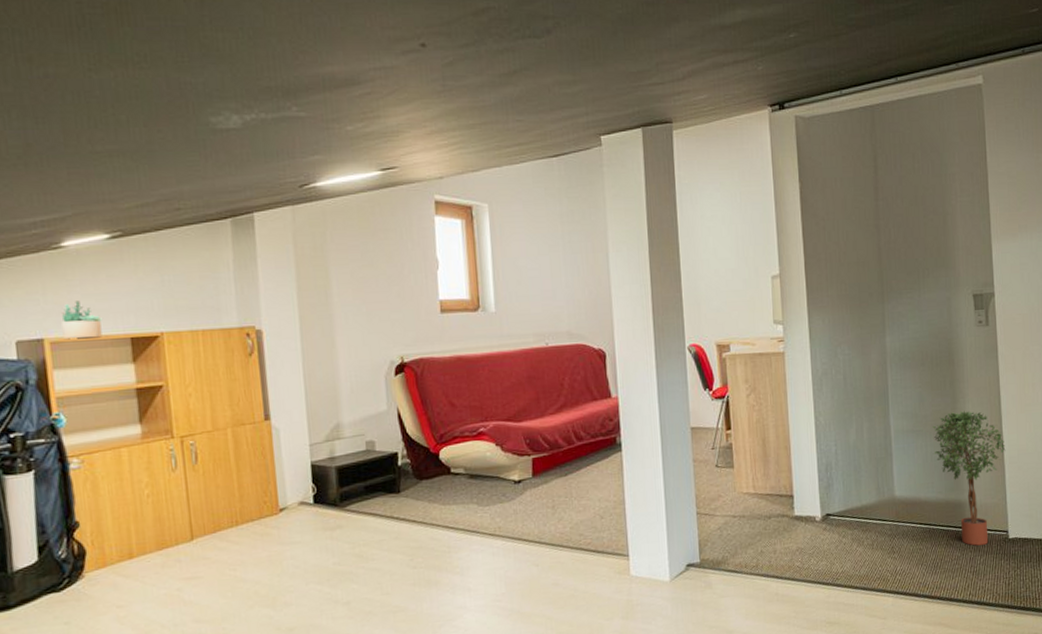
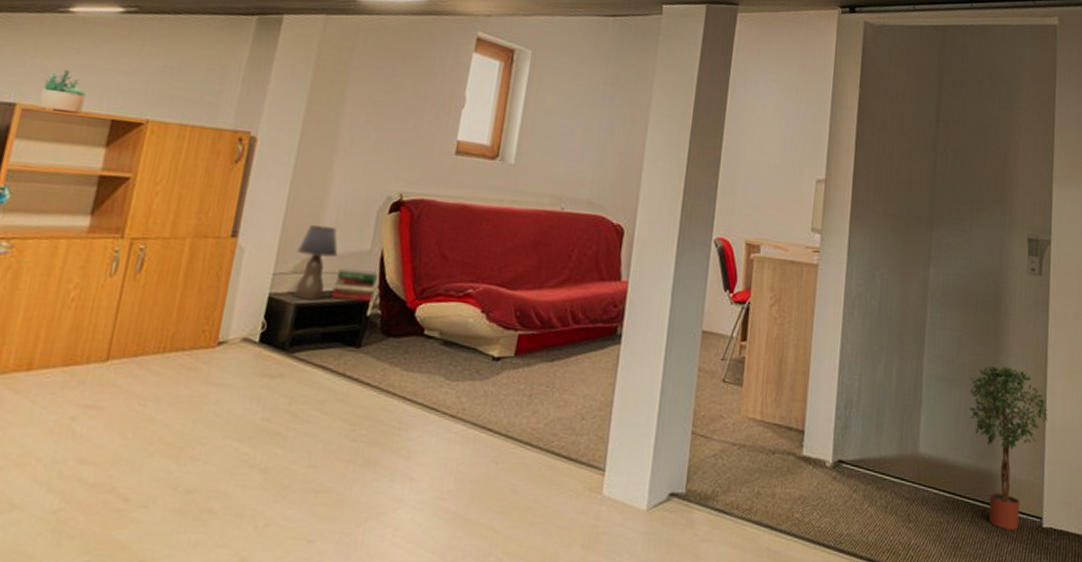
table lamp: none [324,396,360,463] -> present [294,225,338,301]
books: none [363,427,401,457] -> present [330,268,378,303]

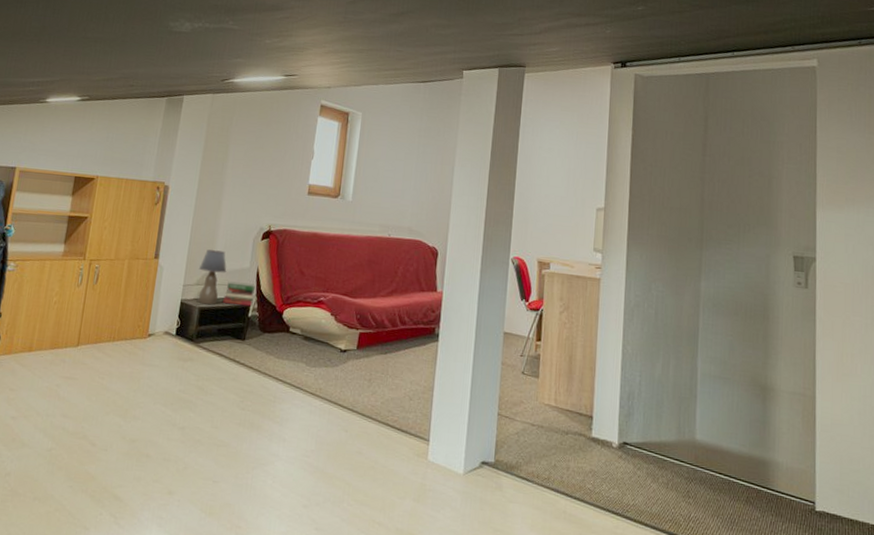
succulent plant: present [38,70,89,114] -> none [29,143,60,173]
potted tree: present [968,365,1048,530] -> none [740,367,818,512]

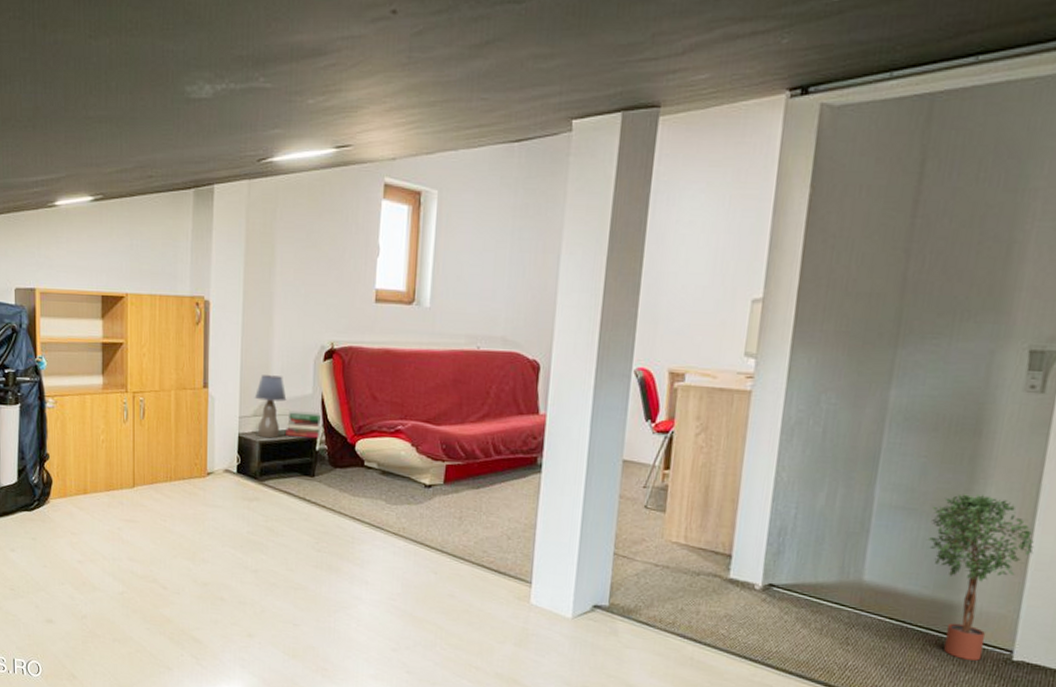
potted tree: none [740,367,818,512] -> present [927,494,1035,661]

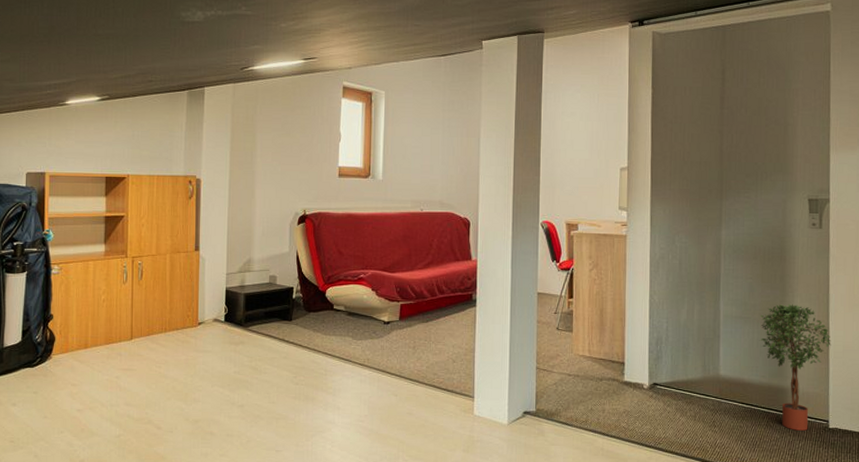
table lamp: present [254,374,287,439] -> none [239,237,267,291]
books: present [286,410,321,439] -> none [267,266,296,289]

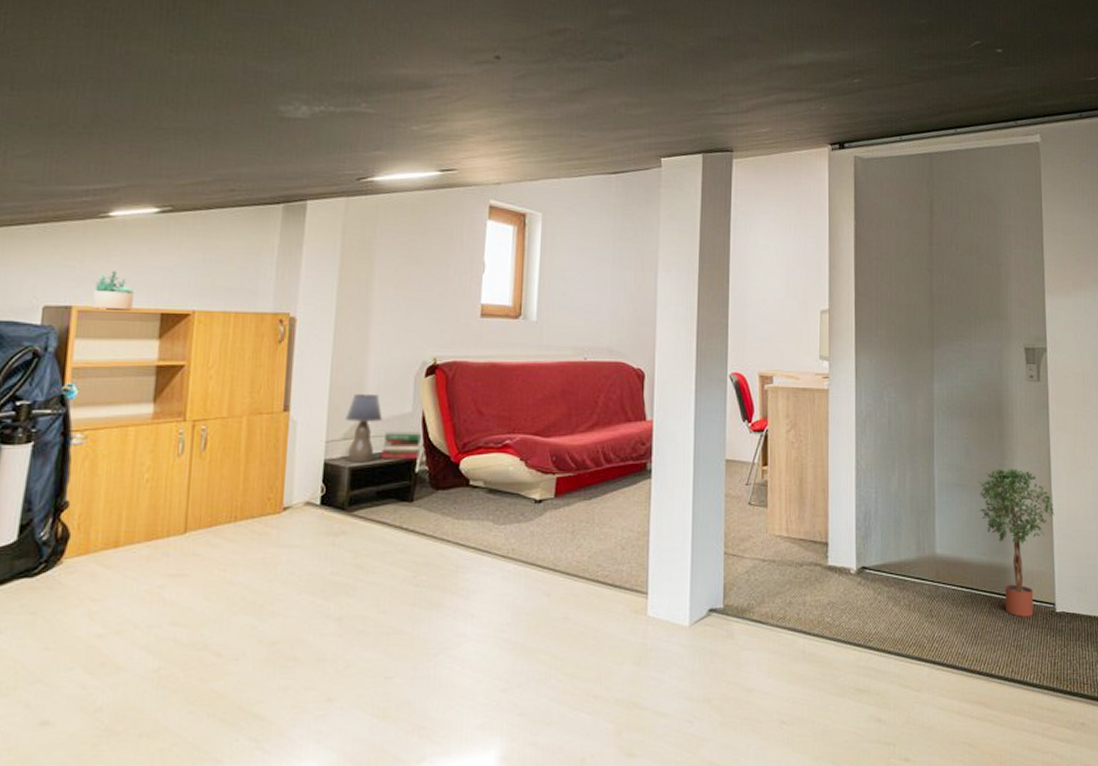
succulent plant: none [59,146,89,175] -> present [92,271,137,311]
table lamp: none [239,237,267,291] -> present [344,393,383,463]
books: none [267,266,296,289] -> present [380,431,421,460]

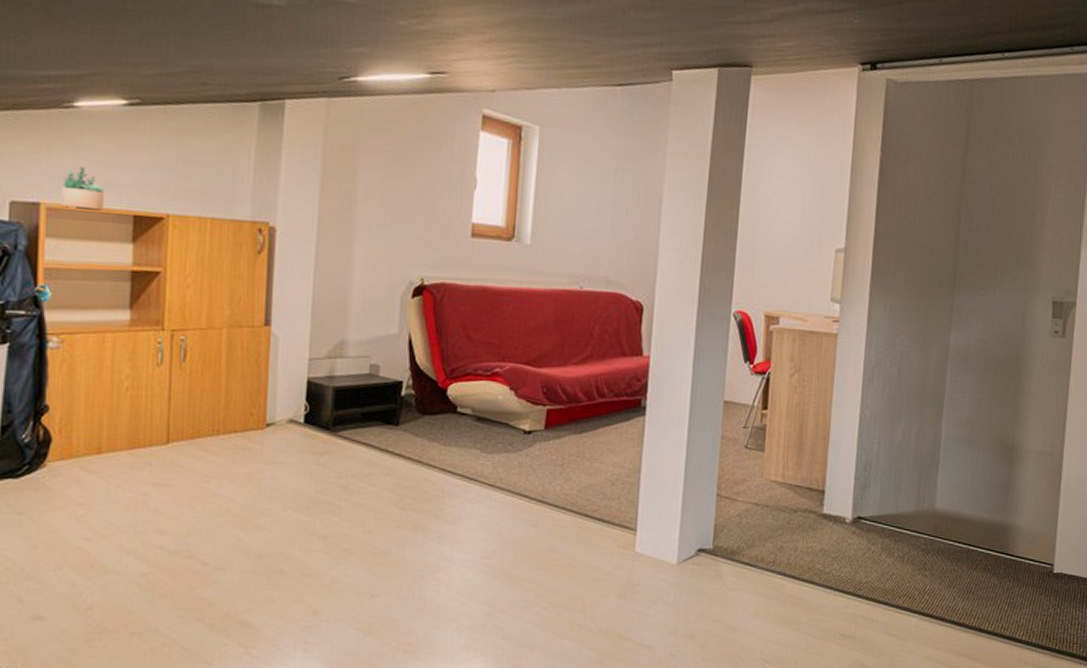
table lamp: present [344,393,383,463] -> none [328,311,368,384]
books: present [380,431,421,460] -> none [365,352,408,384]
potted tree: present [979,467,1055,617] -> none [984,425,1064,576]

